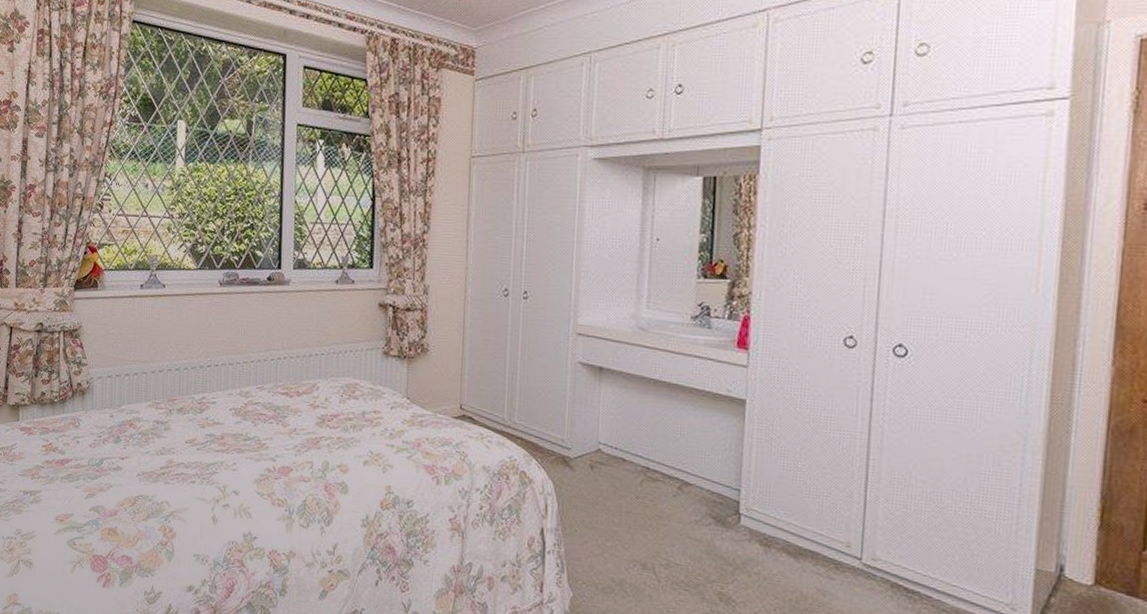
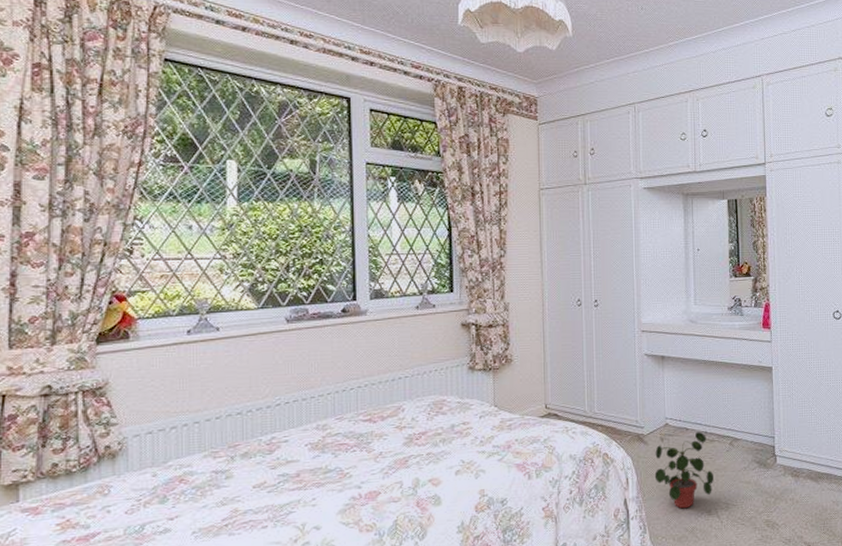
potted plant: none [579,465,655,555] -> present [654,431,715,509]

